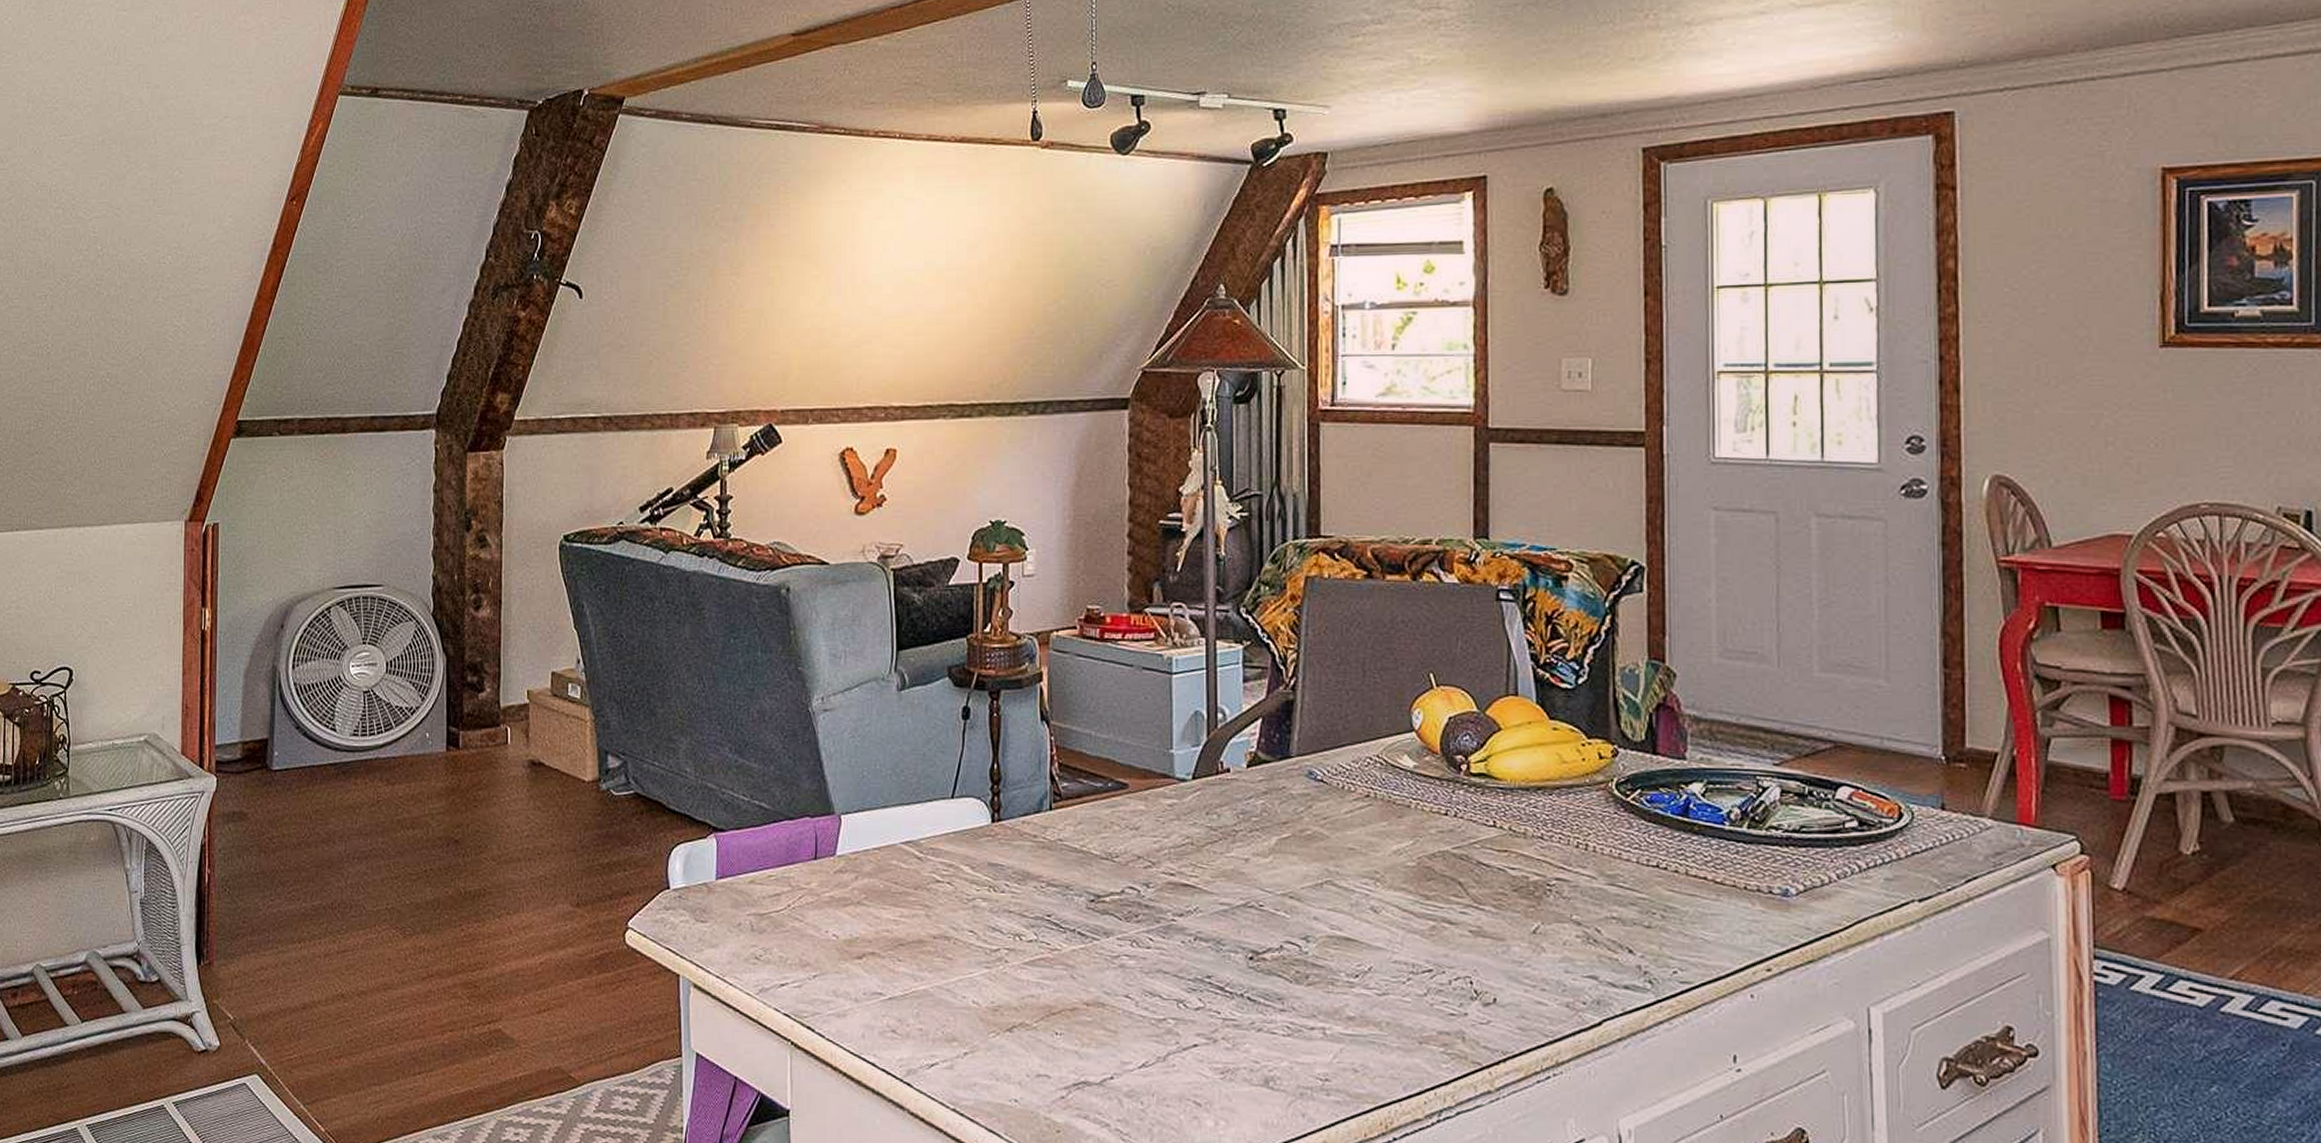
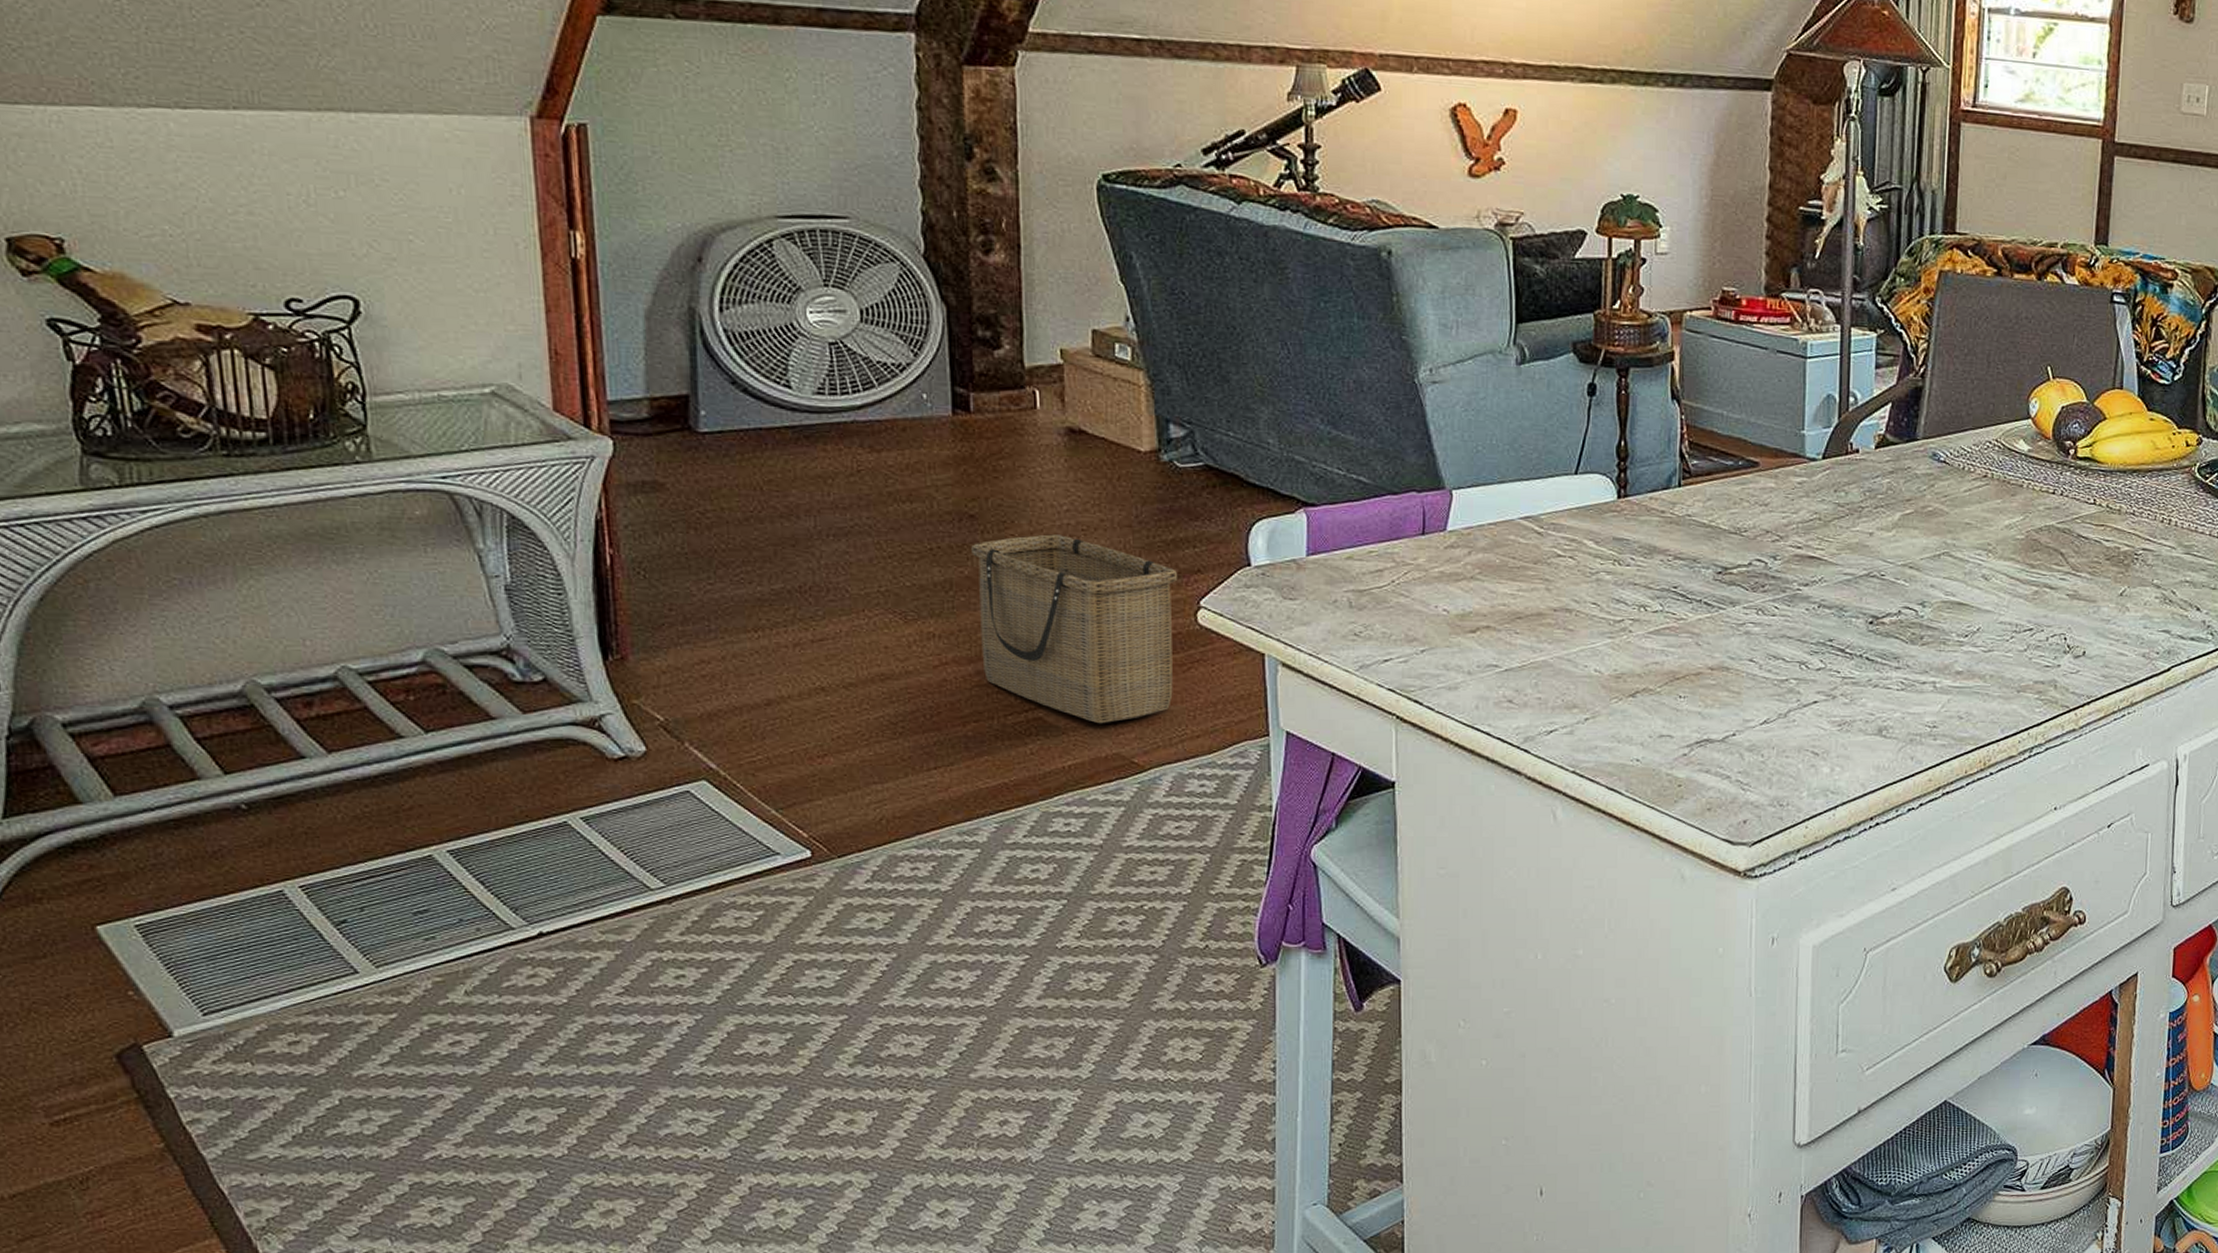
basket: none [455,858,611,1038] -> present [971,534,1178,724]

